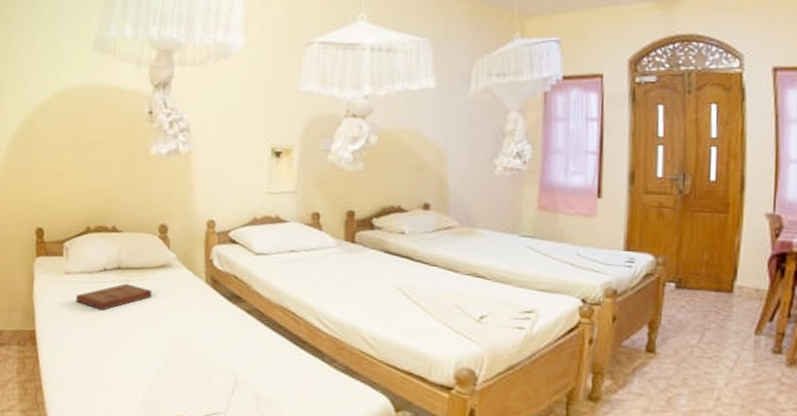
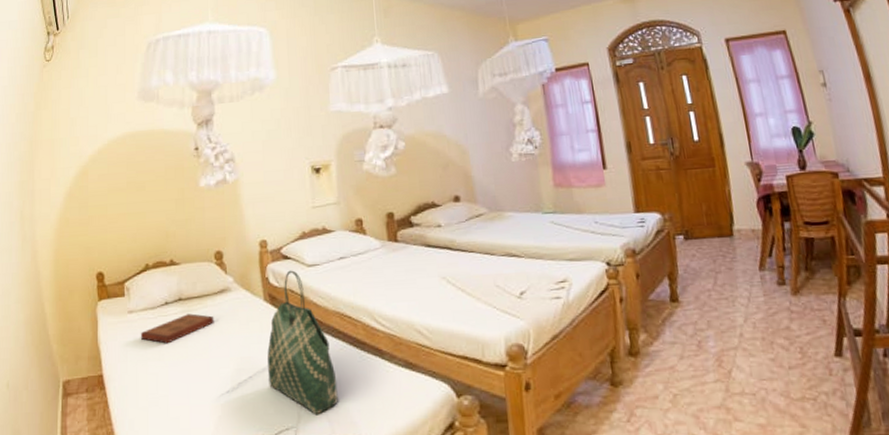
tote bag: none [201,255,272,406] -> present [267,270,338,416]

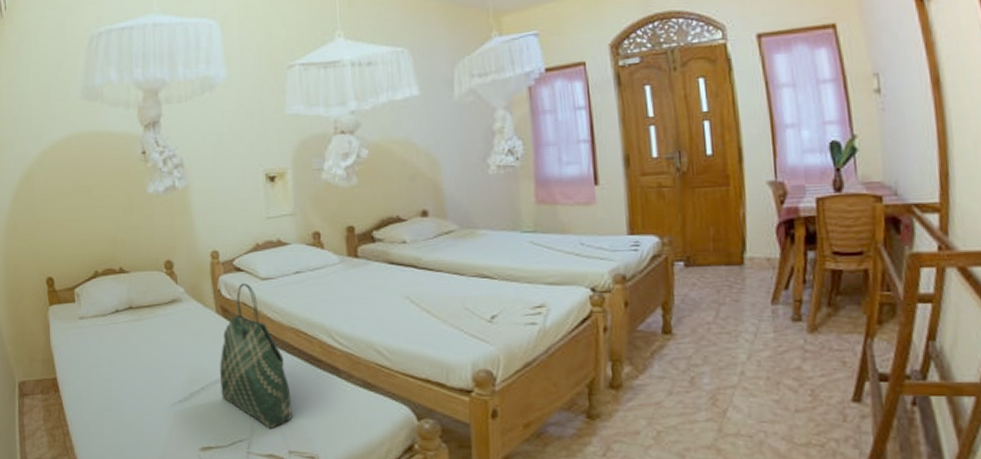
book: present [140,313,214,344] -> none [92,322,166,351]

